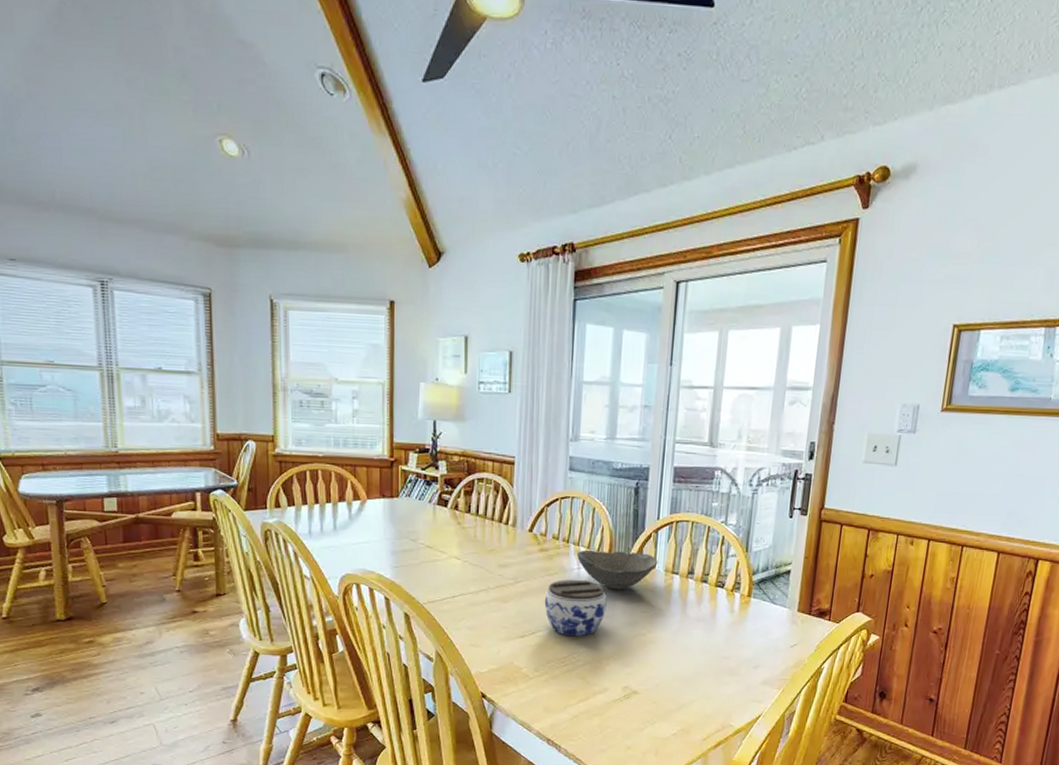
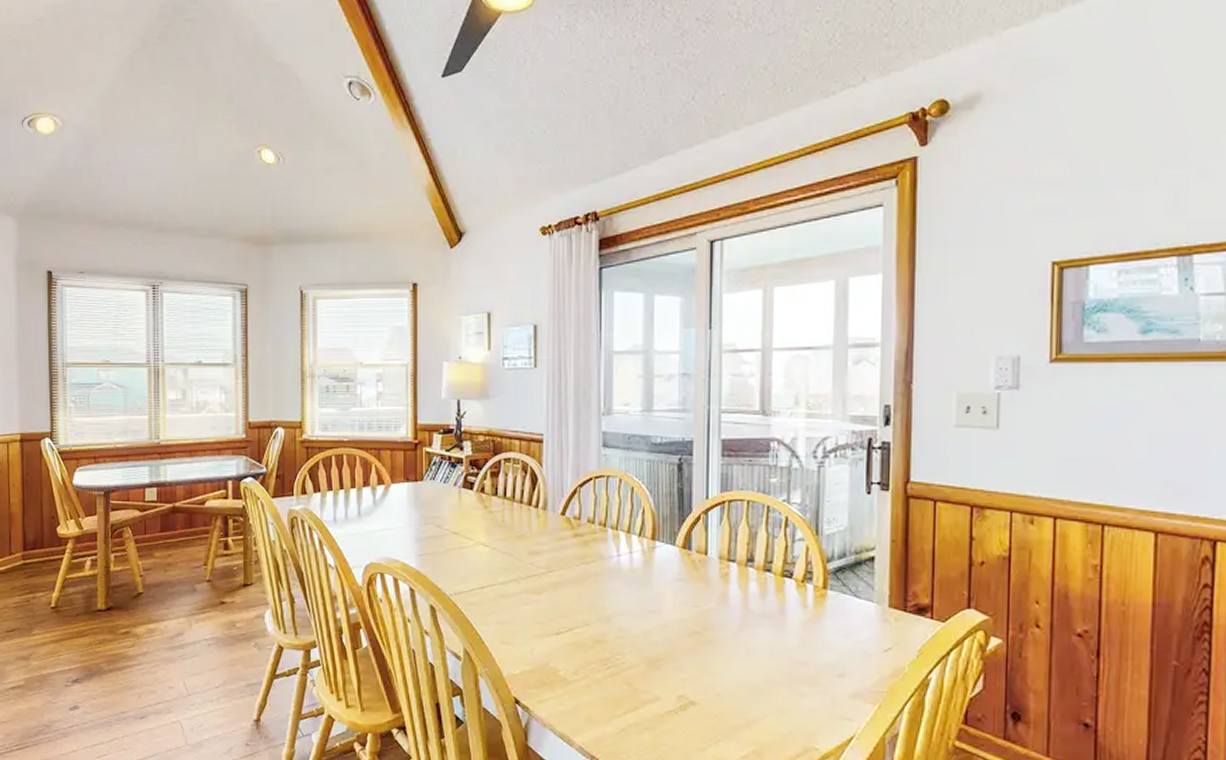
jar: present [544,579,607,637] -> none [581,568,653,635]
bowl: present [576,549,658,590] -> none [615,534,710,581]

